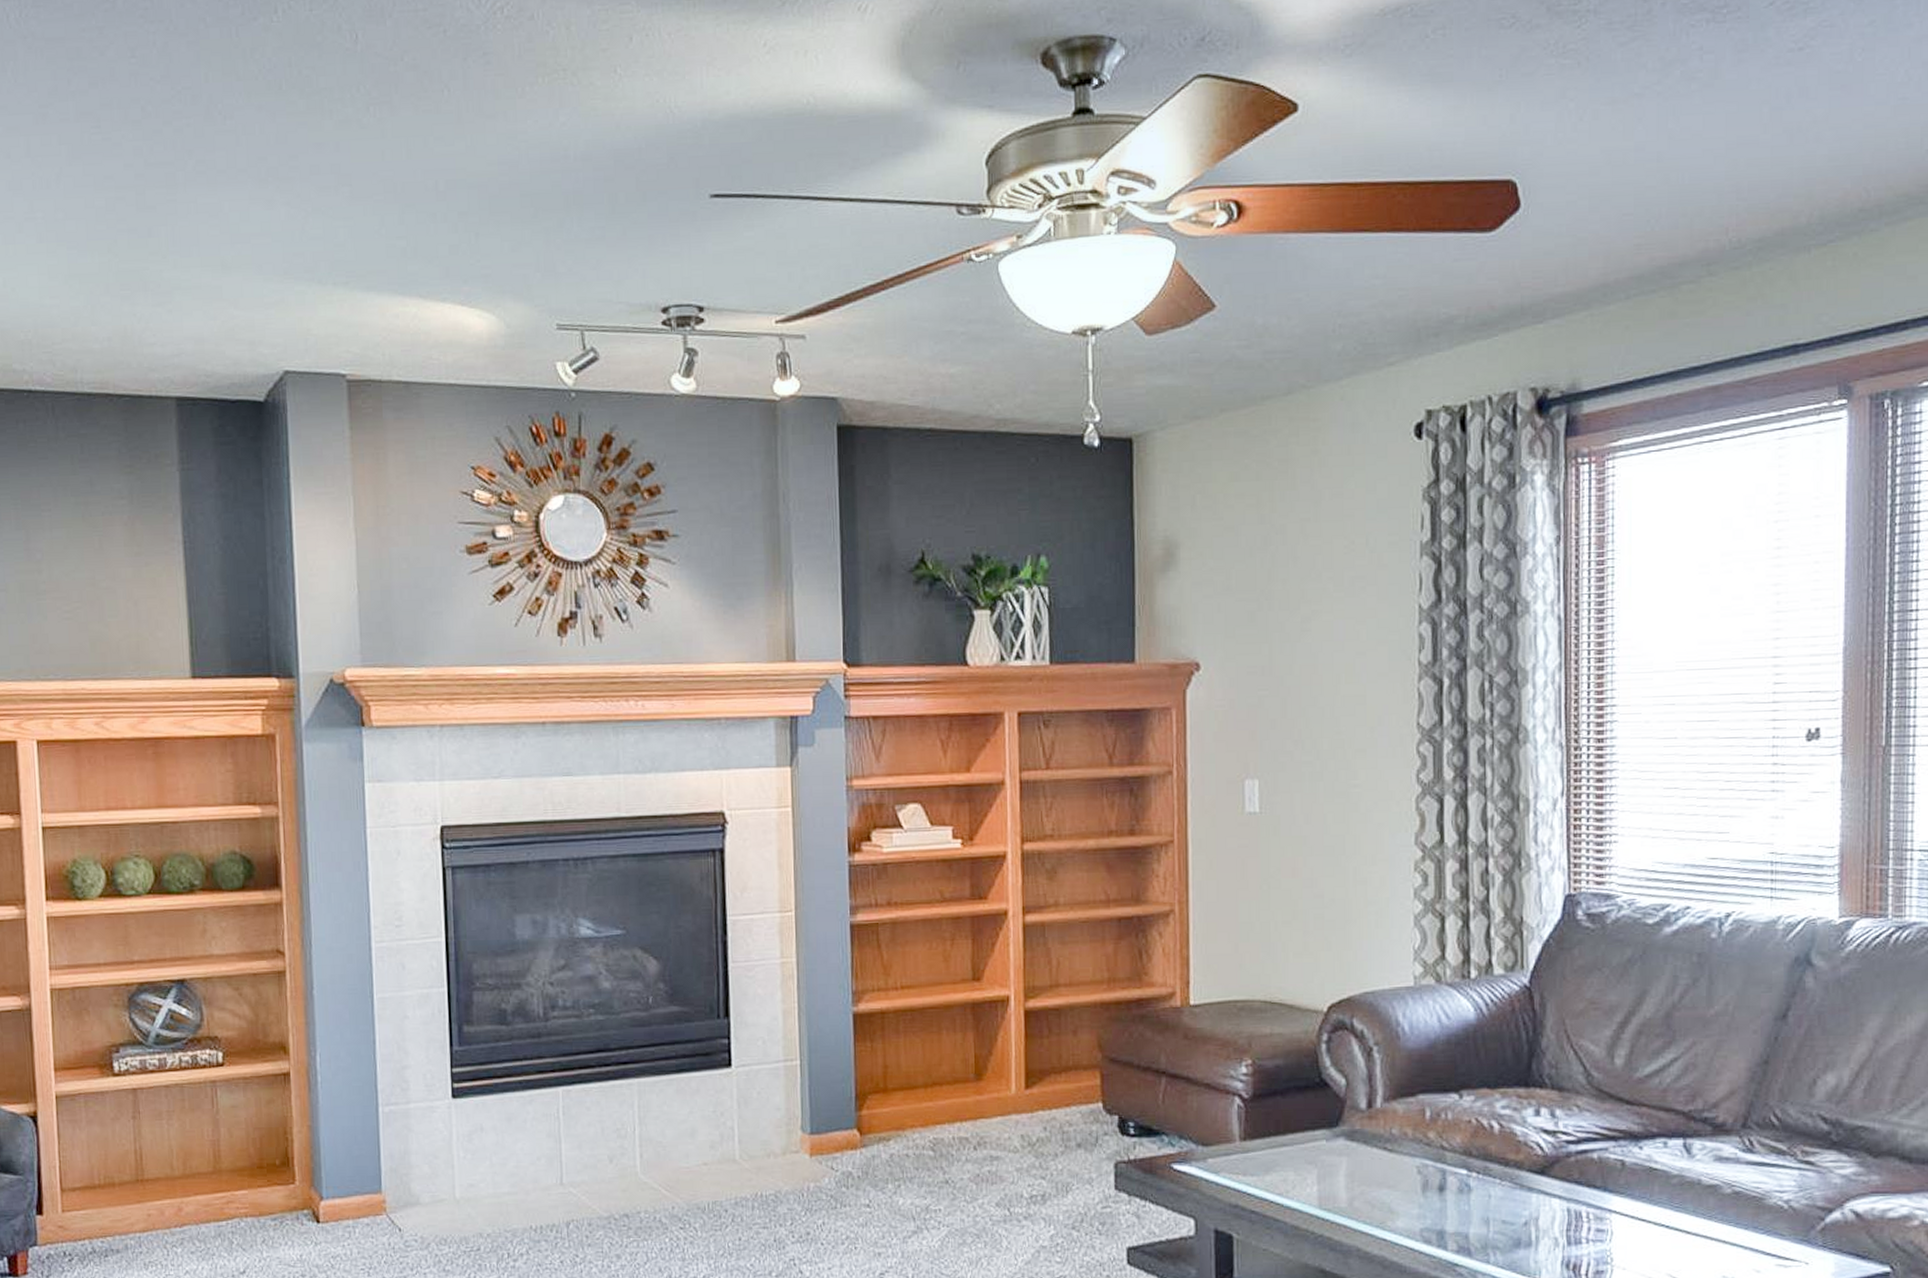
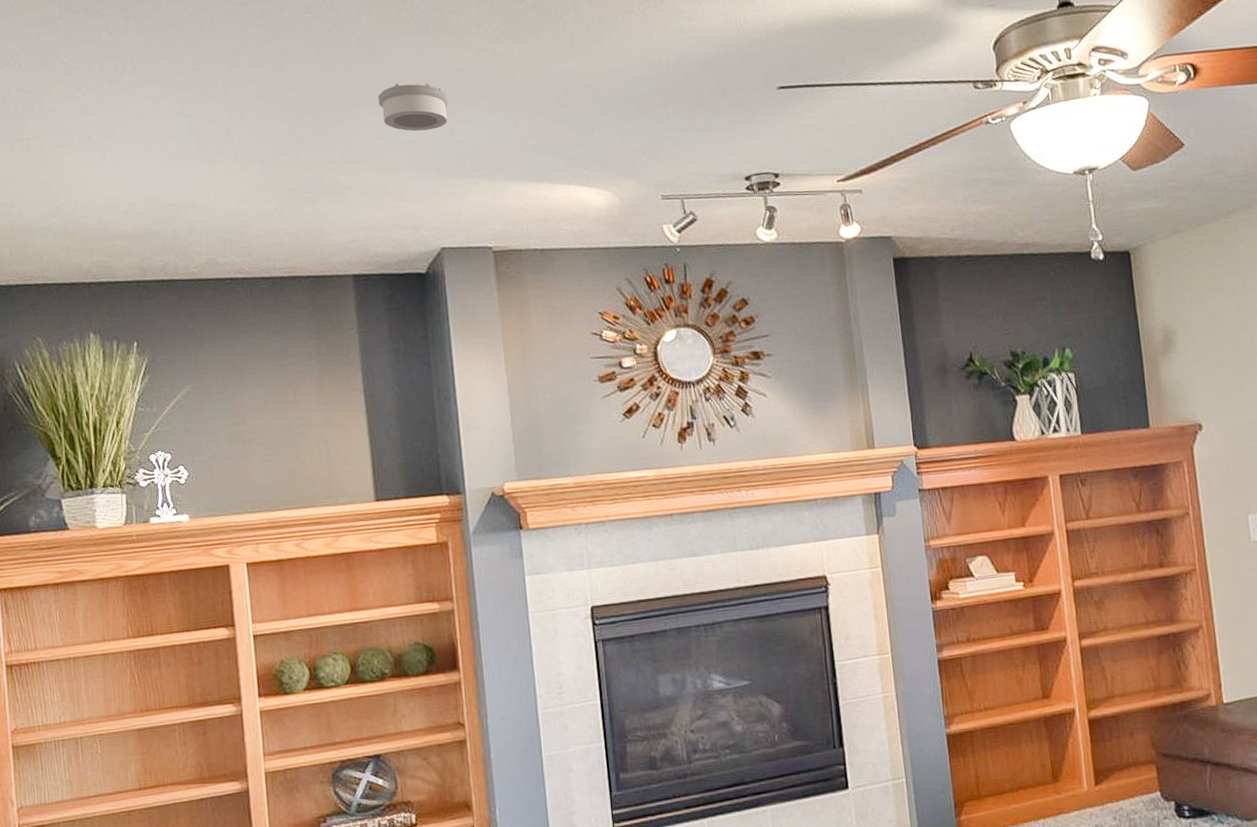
smoke detector: none [215,156,303,220] -> present [378,83,449,131]

